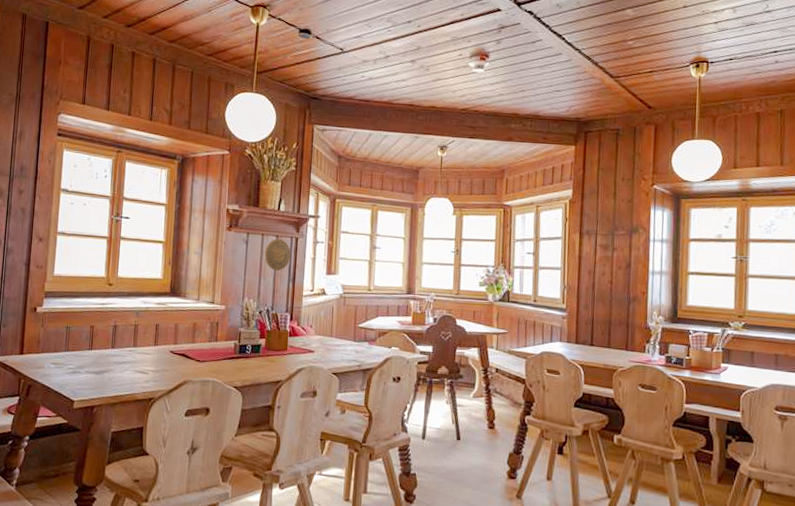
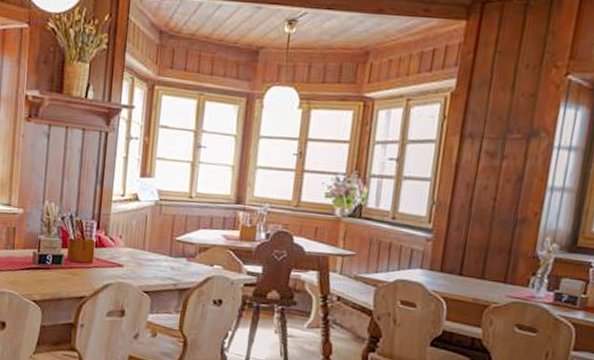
decorative plate: present [264,238,291,271] -> none [68,132,100,171]

